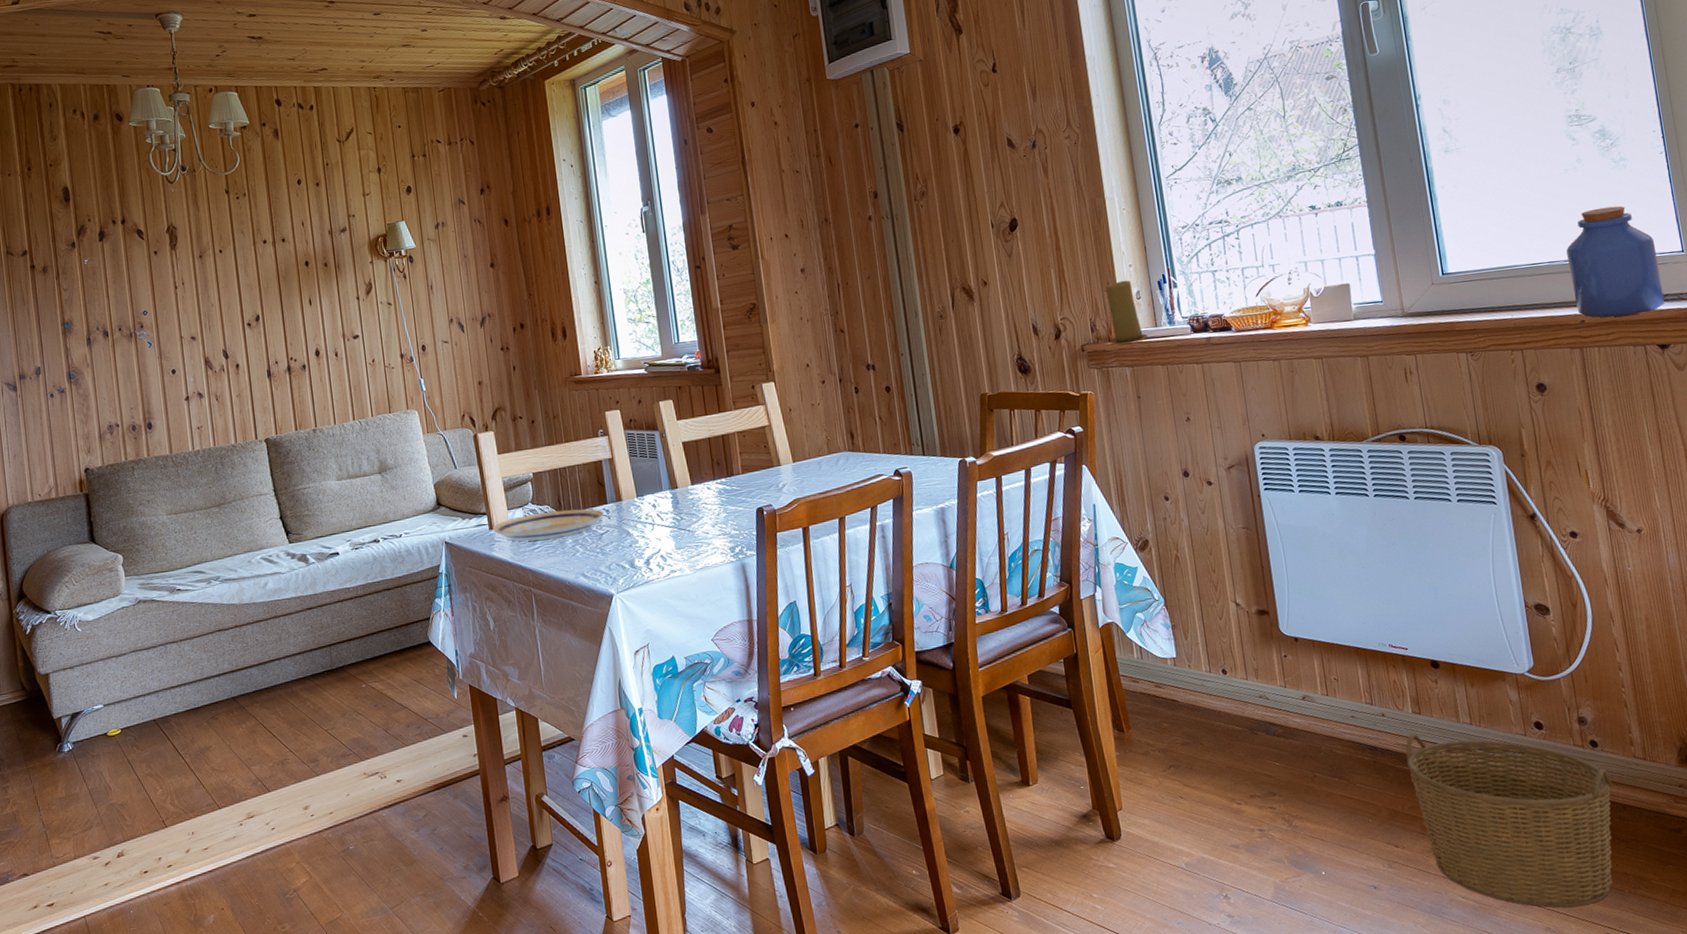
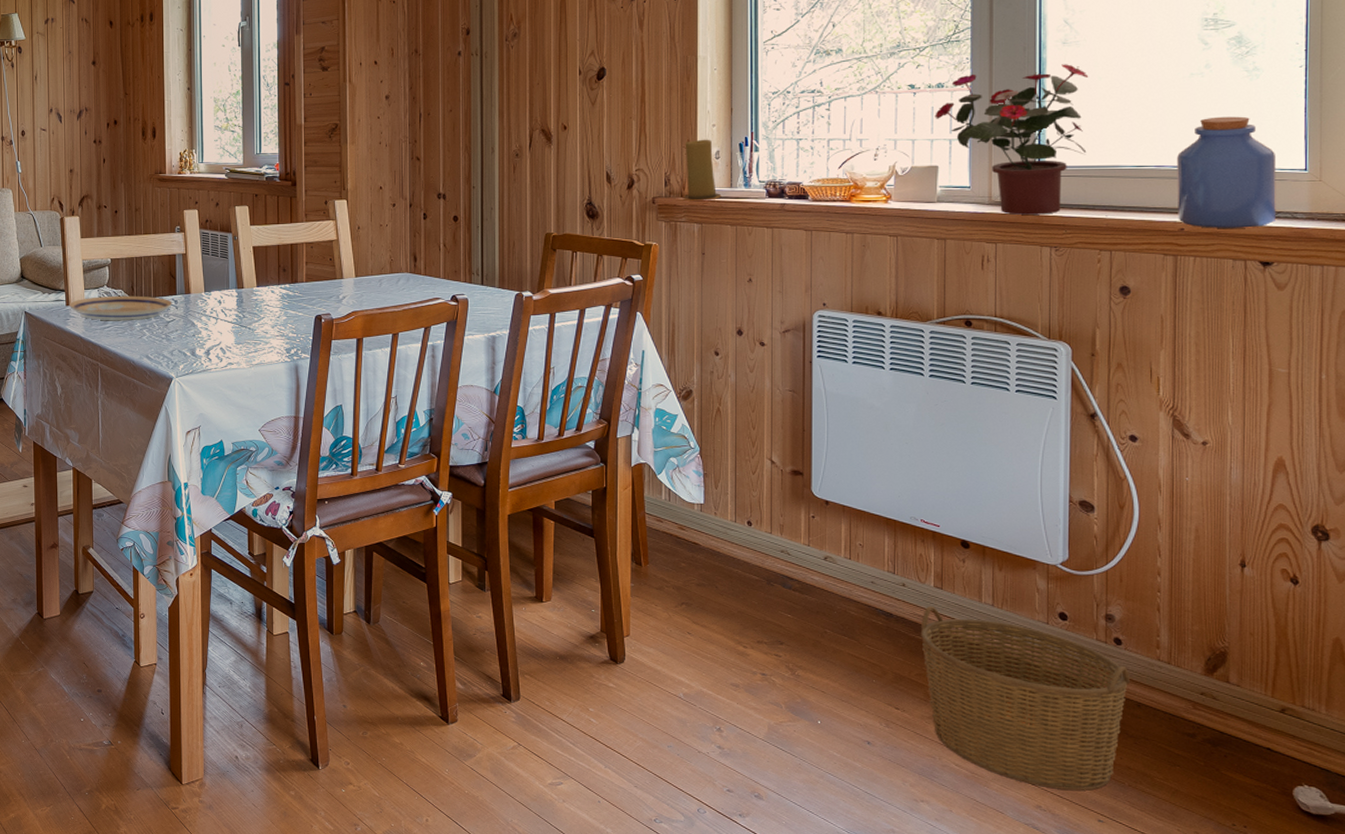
potted flower: none [1338,171,1484,324] -> present [935,64,1089,215]

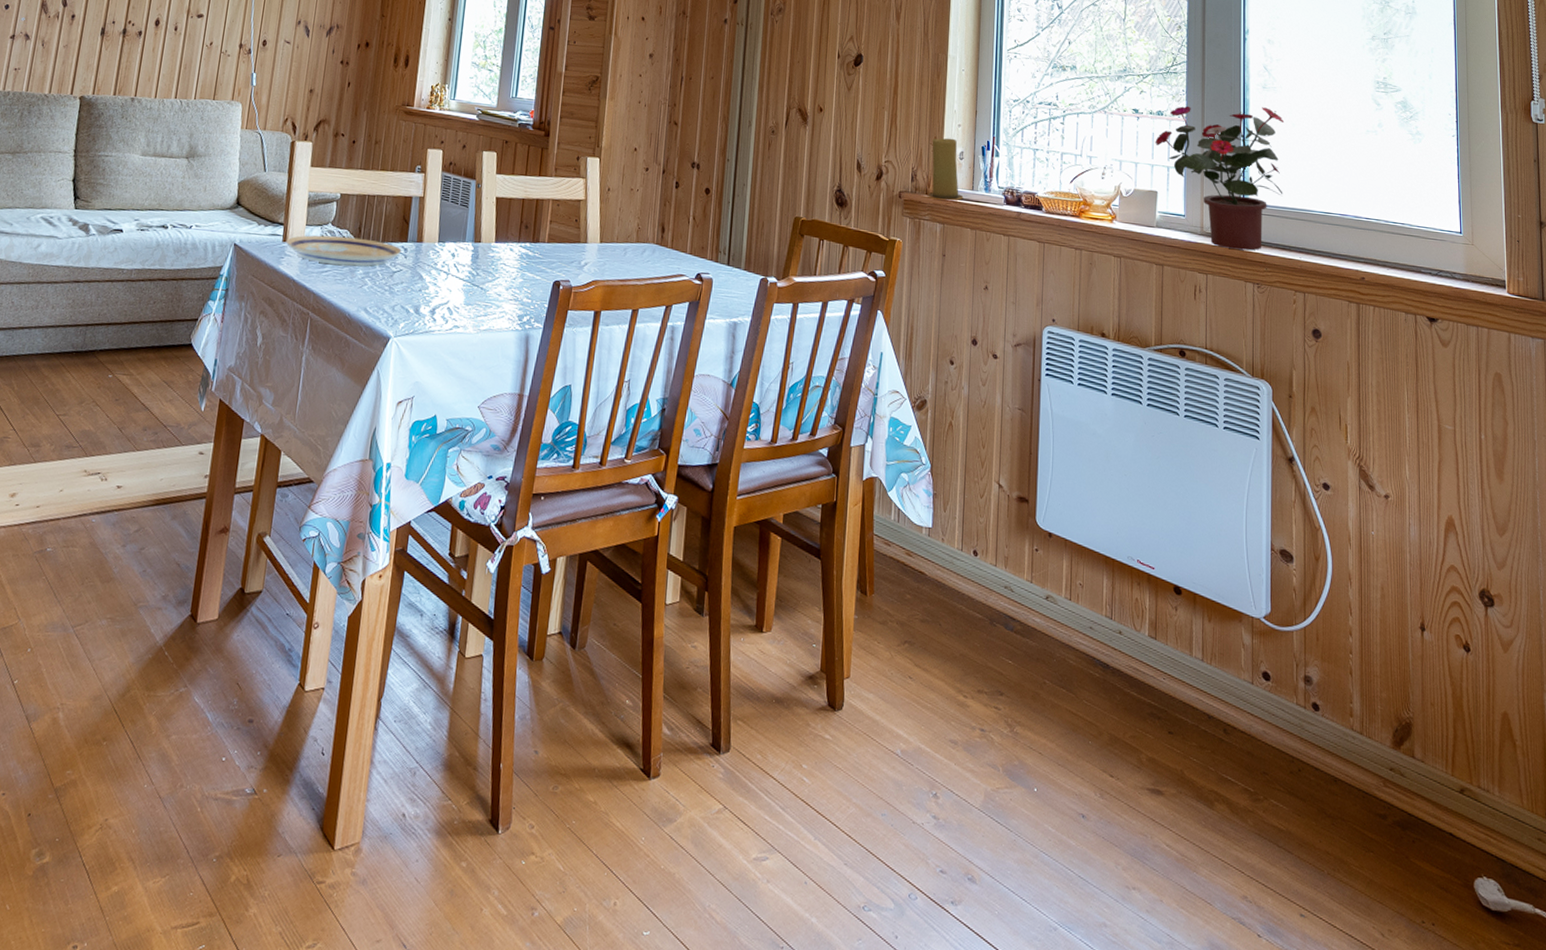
basket: present [920,605,1131,791] -> none [1134,657,1328,879]
jar: present [1177,116,1277,228] -> none [1358,173,1438,284]

